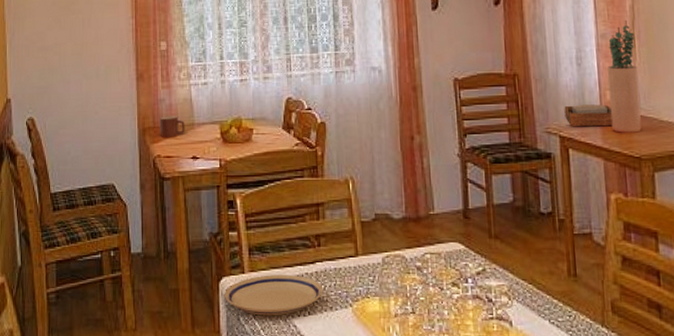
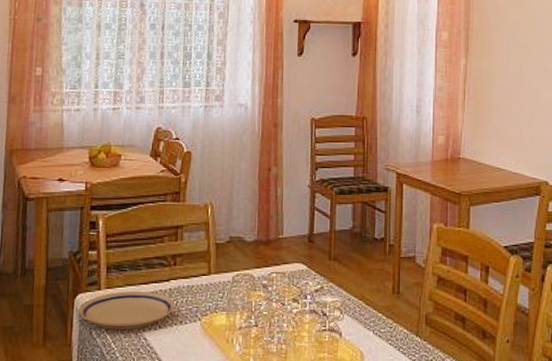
mug: present [159,116,185,139] -> none [27,139,54,161]
napkin holder: present [564,104,613,127] -> none [402,146,441,166]
vase: present [606,20,642,133] -> none [439,77,465,172]

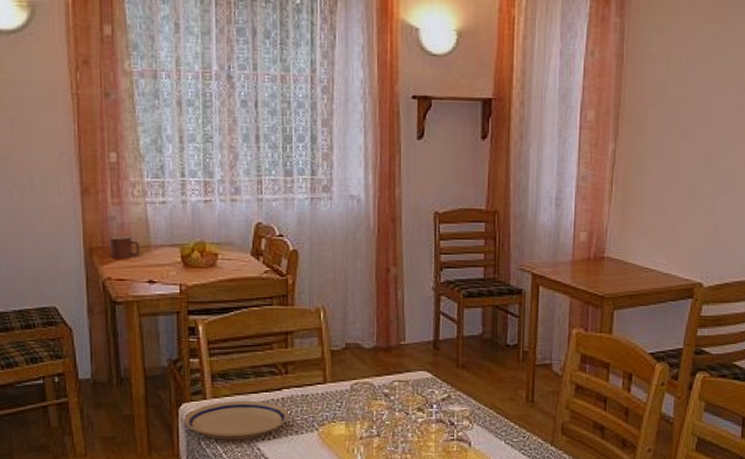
mug: none [27,139,54,161] -> present [109,235,140,260]

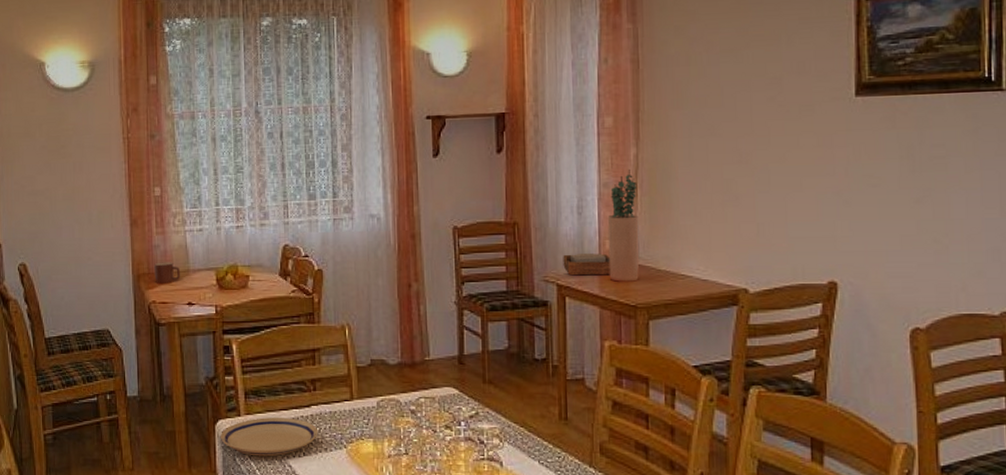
napkin holder: none [539,244,583,266] -> present [563,253,610,276]
vase: none [581,164,613,273] -> present [607,170,639,282]

